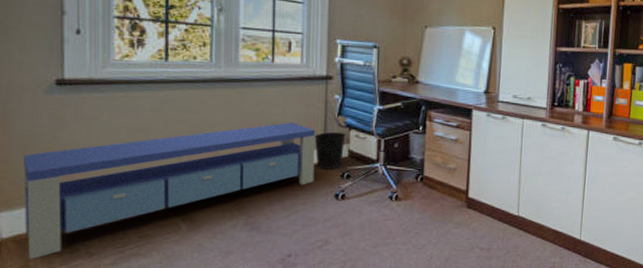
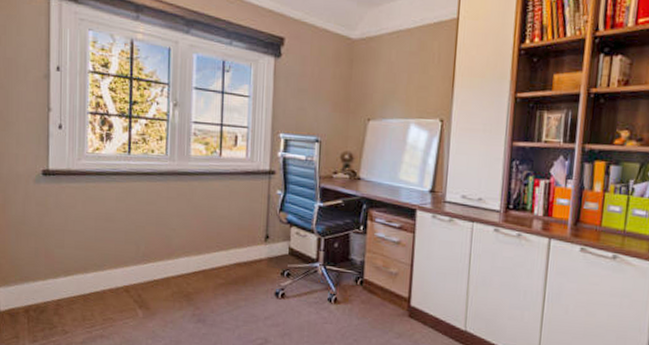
storage bench: present [24,122,316,259] -> none [17,216,258,332]
wastebasket: present [314,131,346,170] -> none [257,227,287,267]

